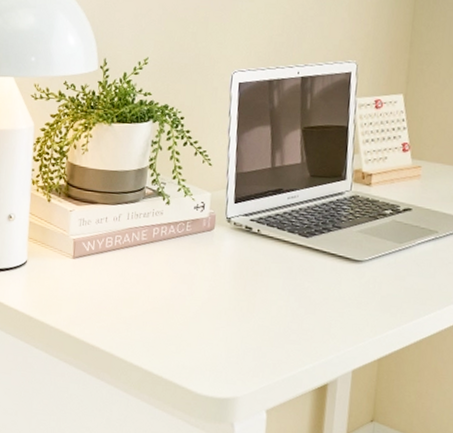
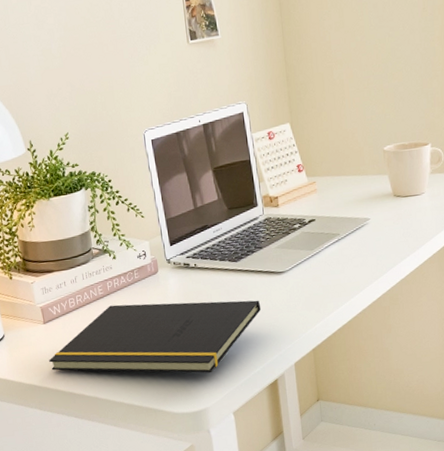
notepad: none [69,254,326,357] -> present [49,300,262,373]

